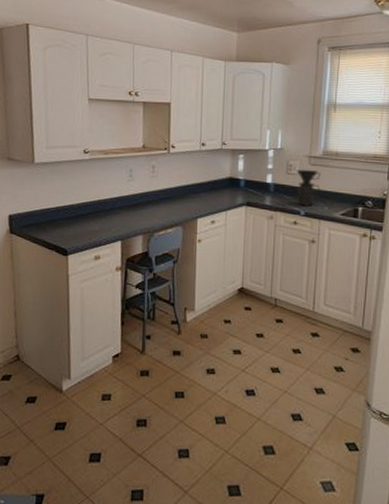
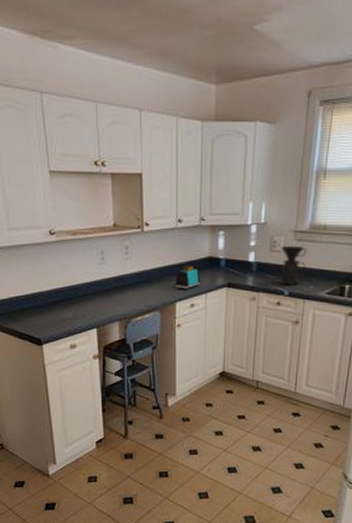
toaster: none [197,184,222,208] -> present [175,264,201,291]

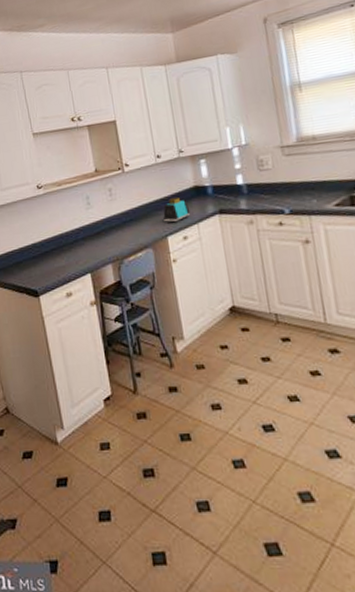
coffee maker: present [281,245,307,286] -> none [269,161,304,204]

